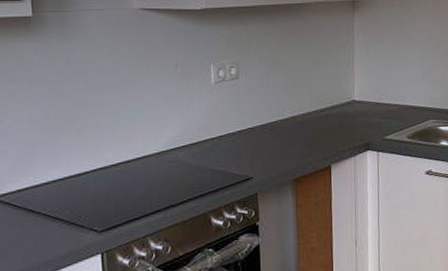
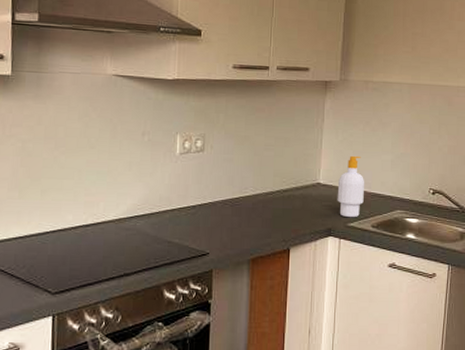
soap bottle: none [372,71,398,131] -> present [337,155,365,218]

